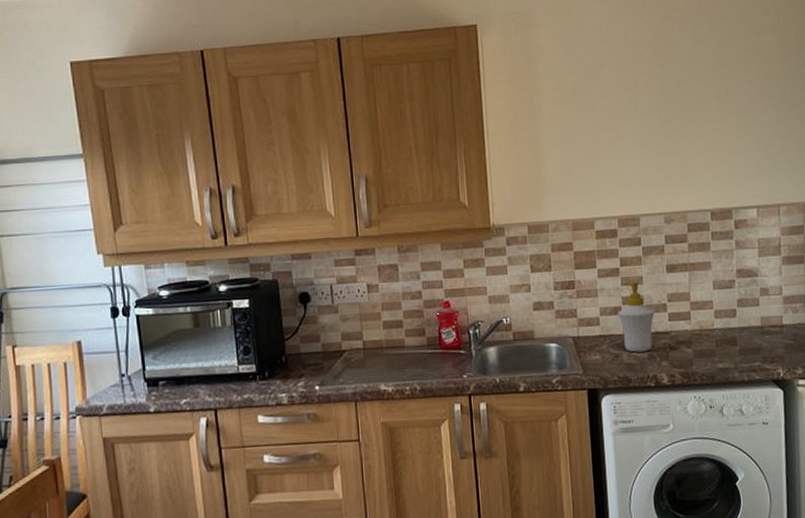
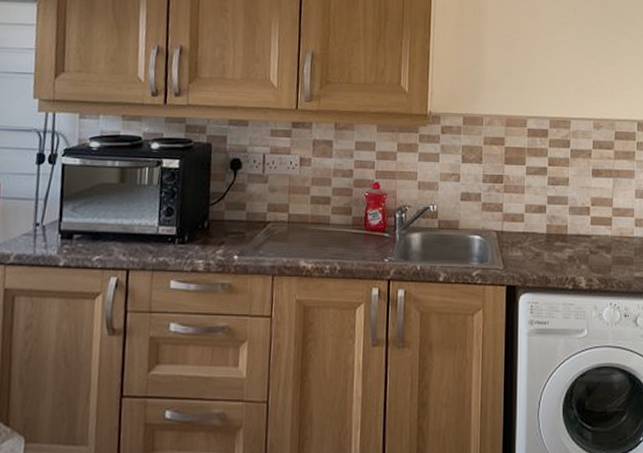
soap bottle: present [618,280,655,353] -> none [542,180,578,253]

